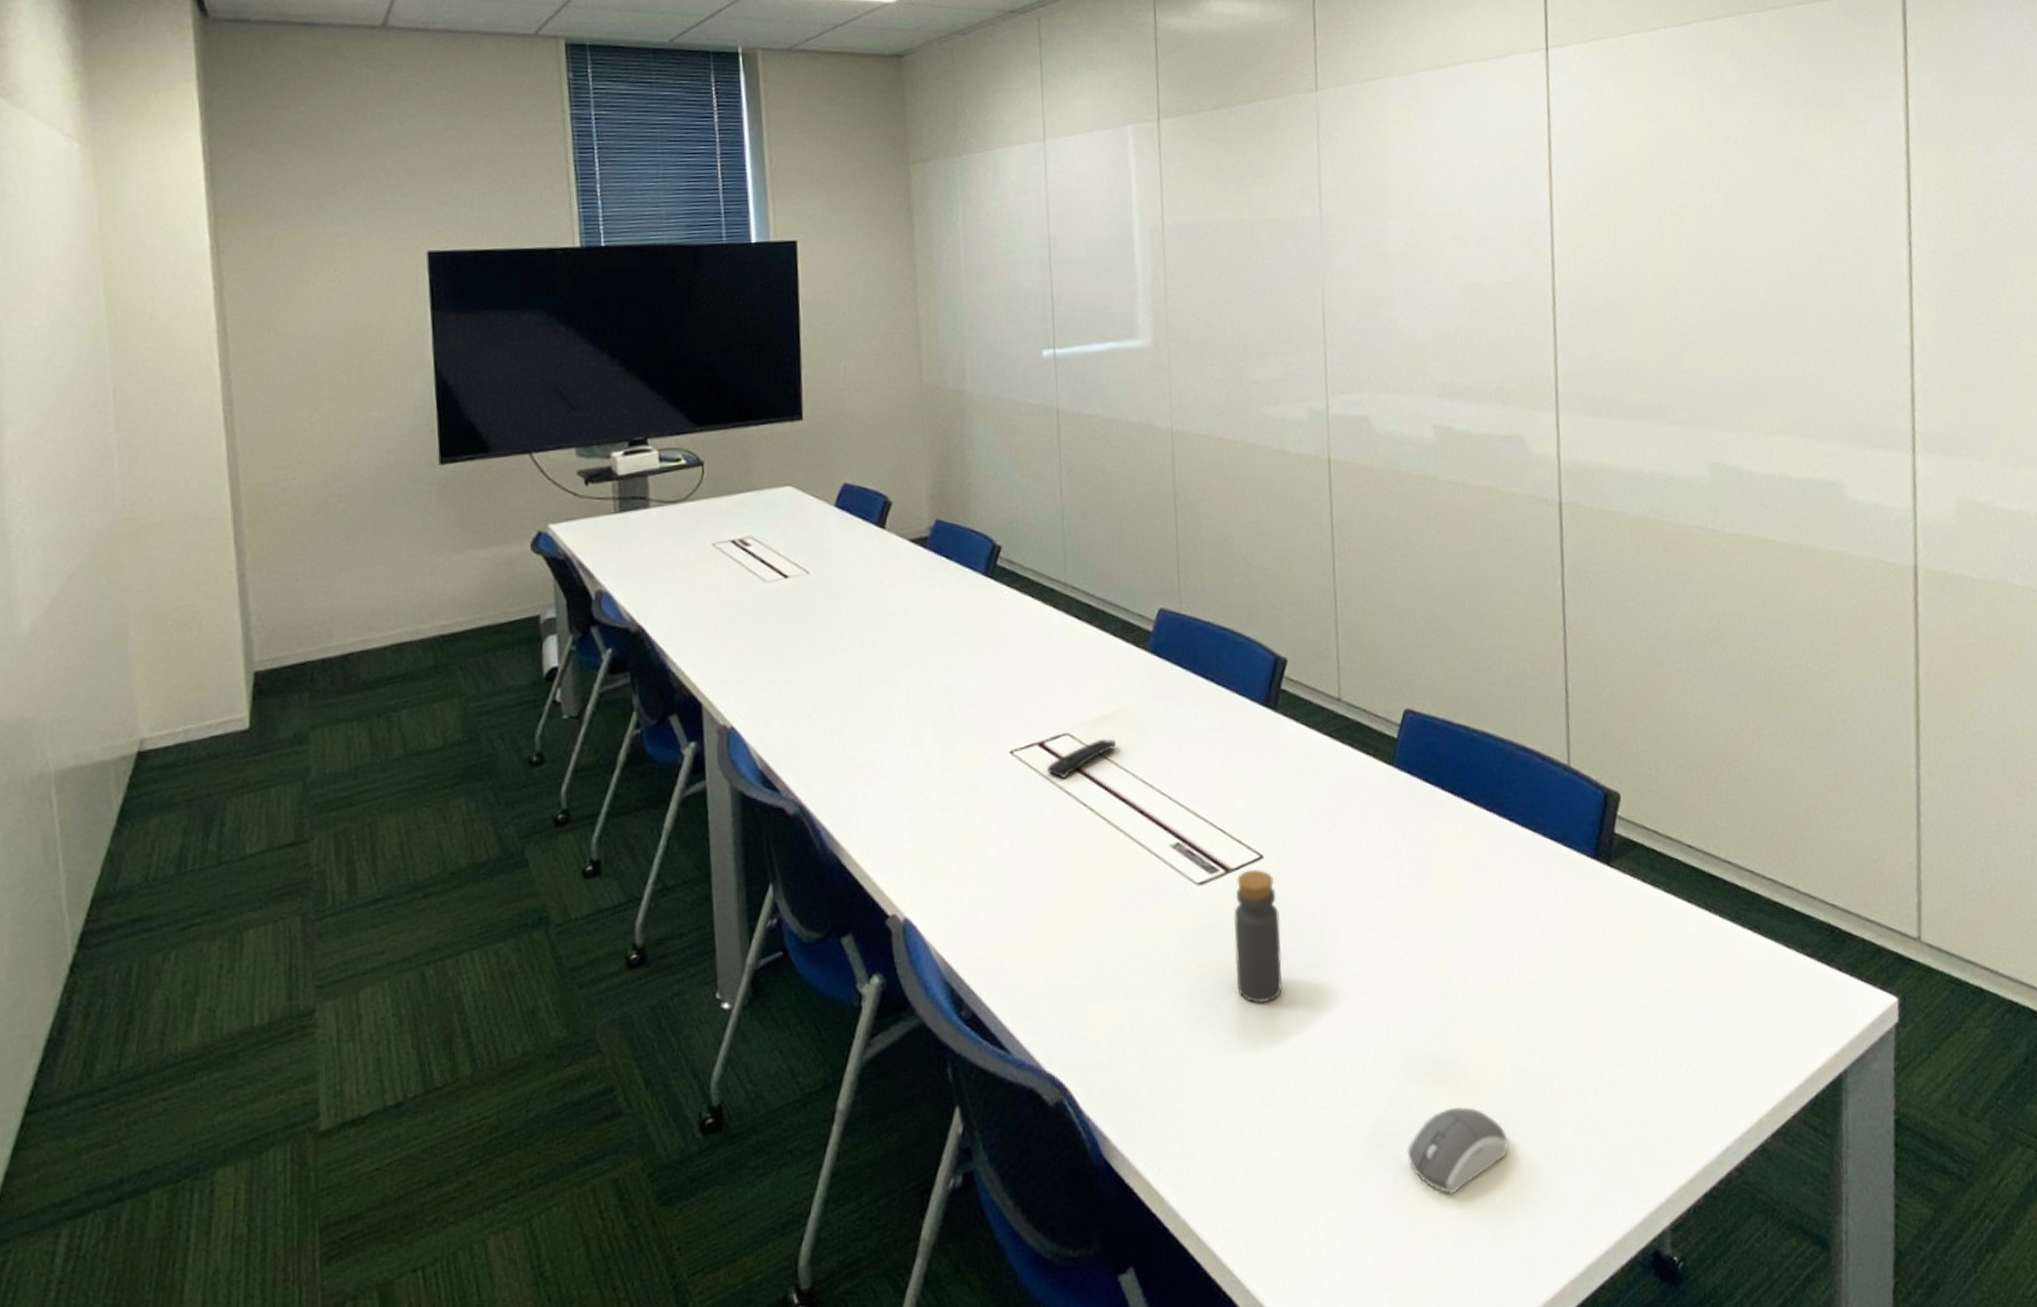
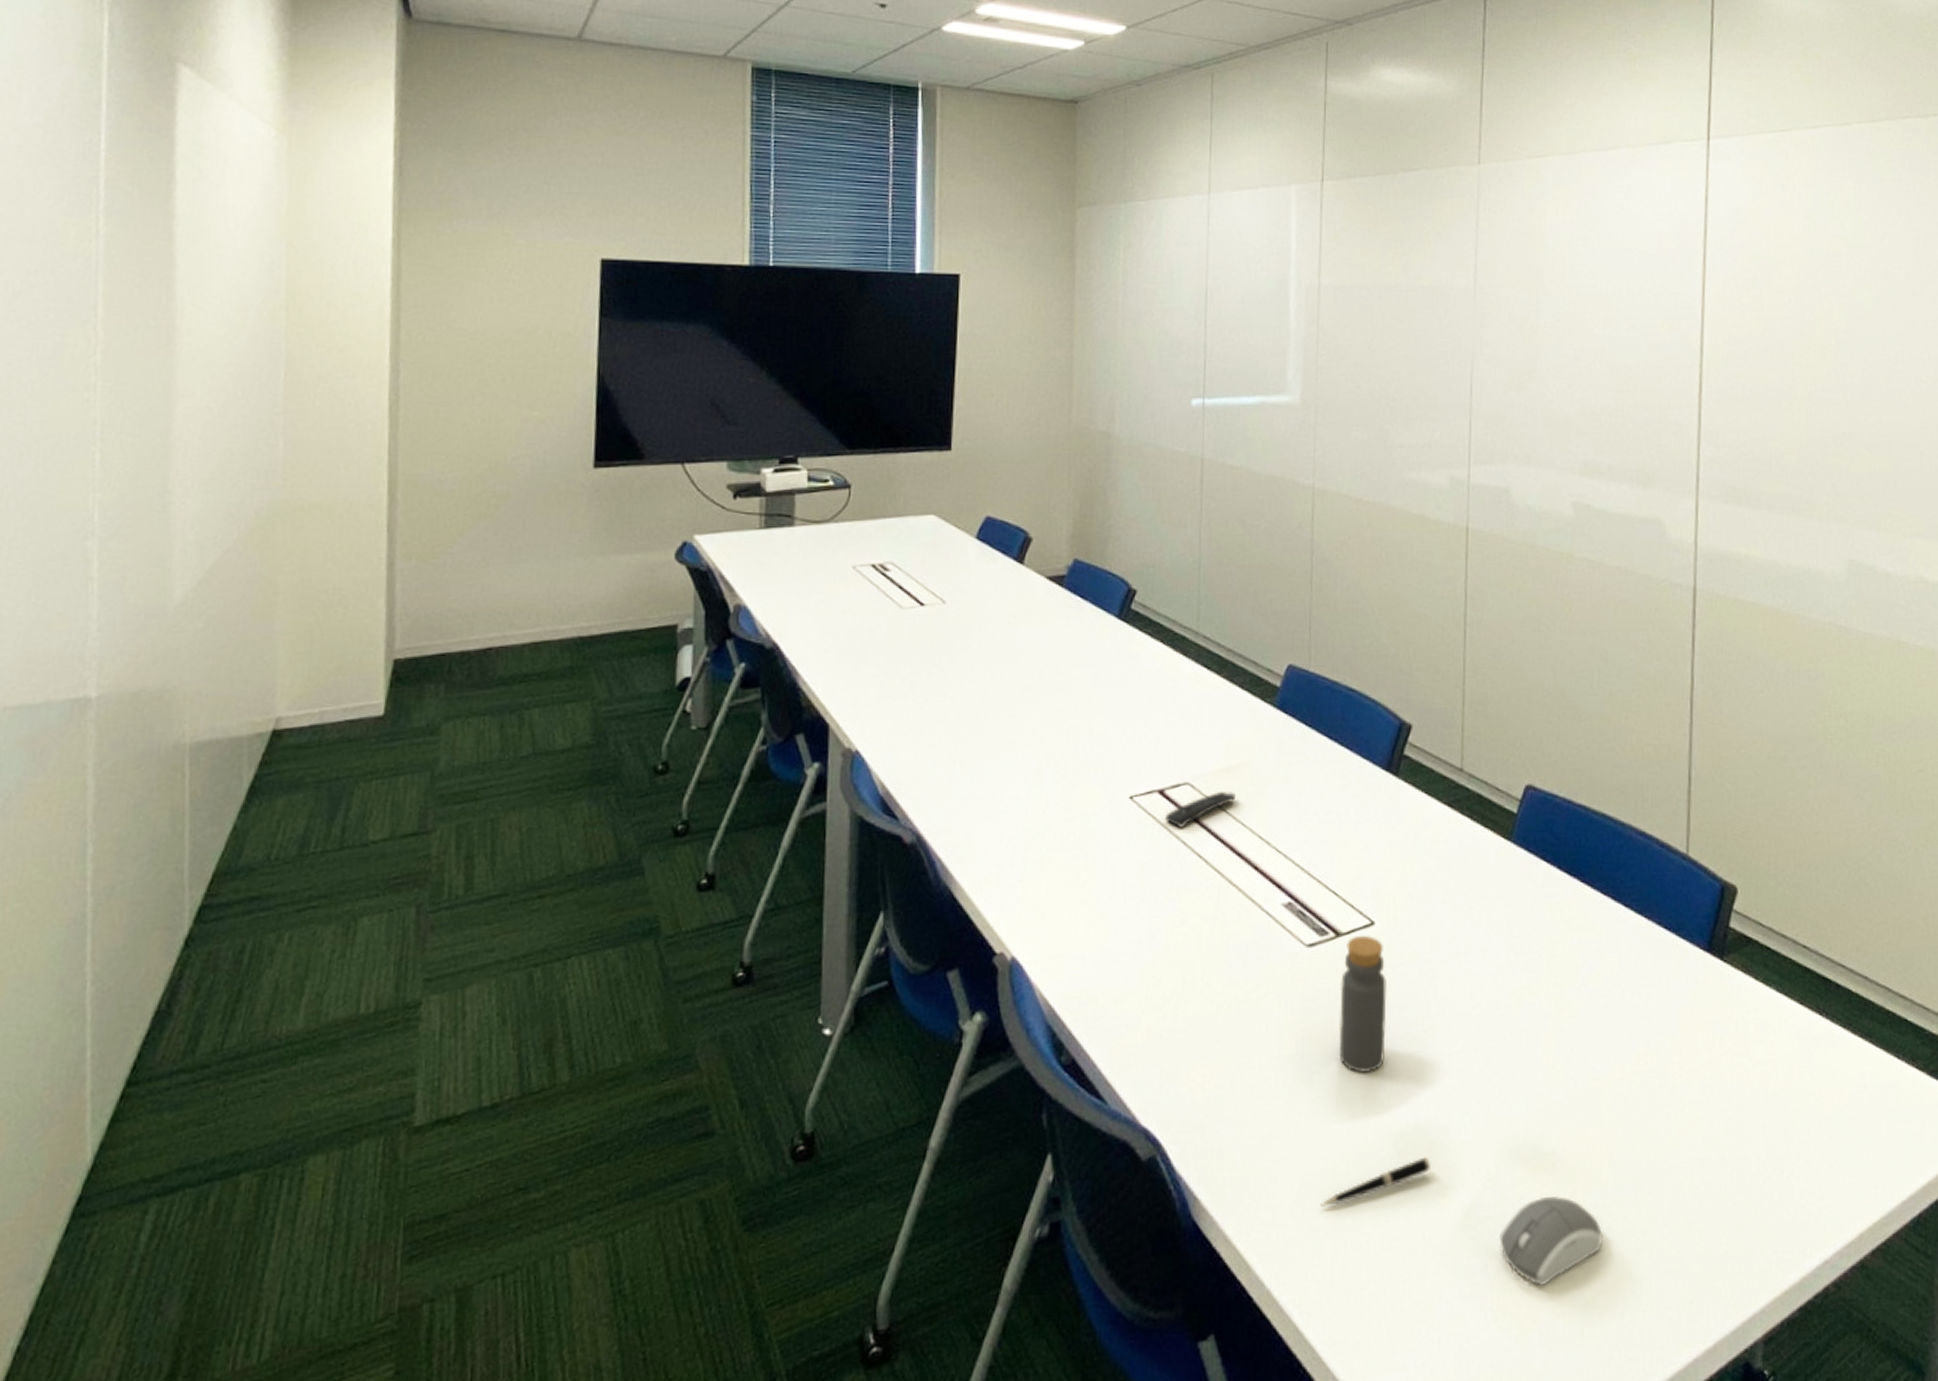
pen: none [1229,1079,1336,1136] -> present [1320,1156,1432,1207]

